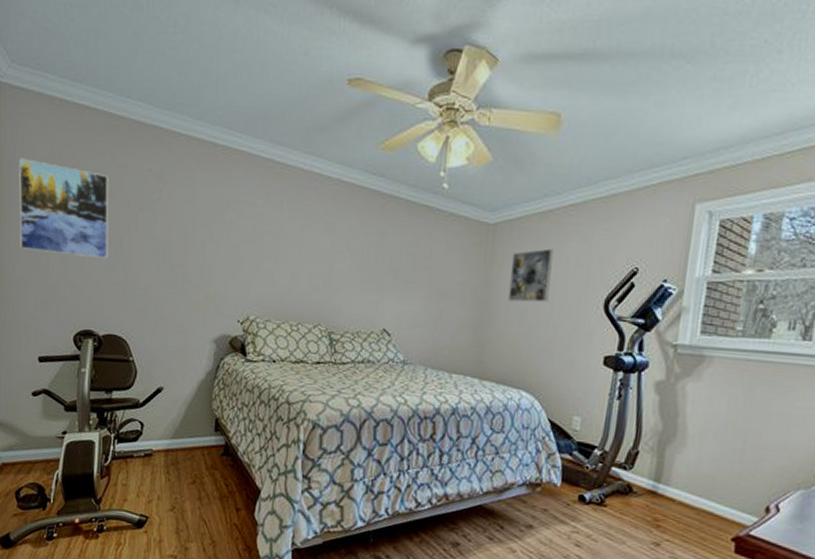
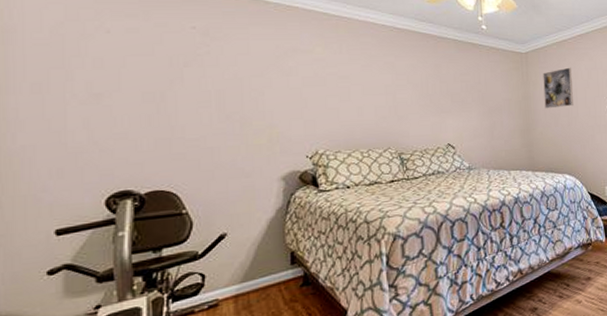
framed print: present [19,158,109,260] -> none [19,23,148,118]

